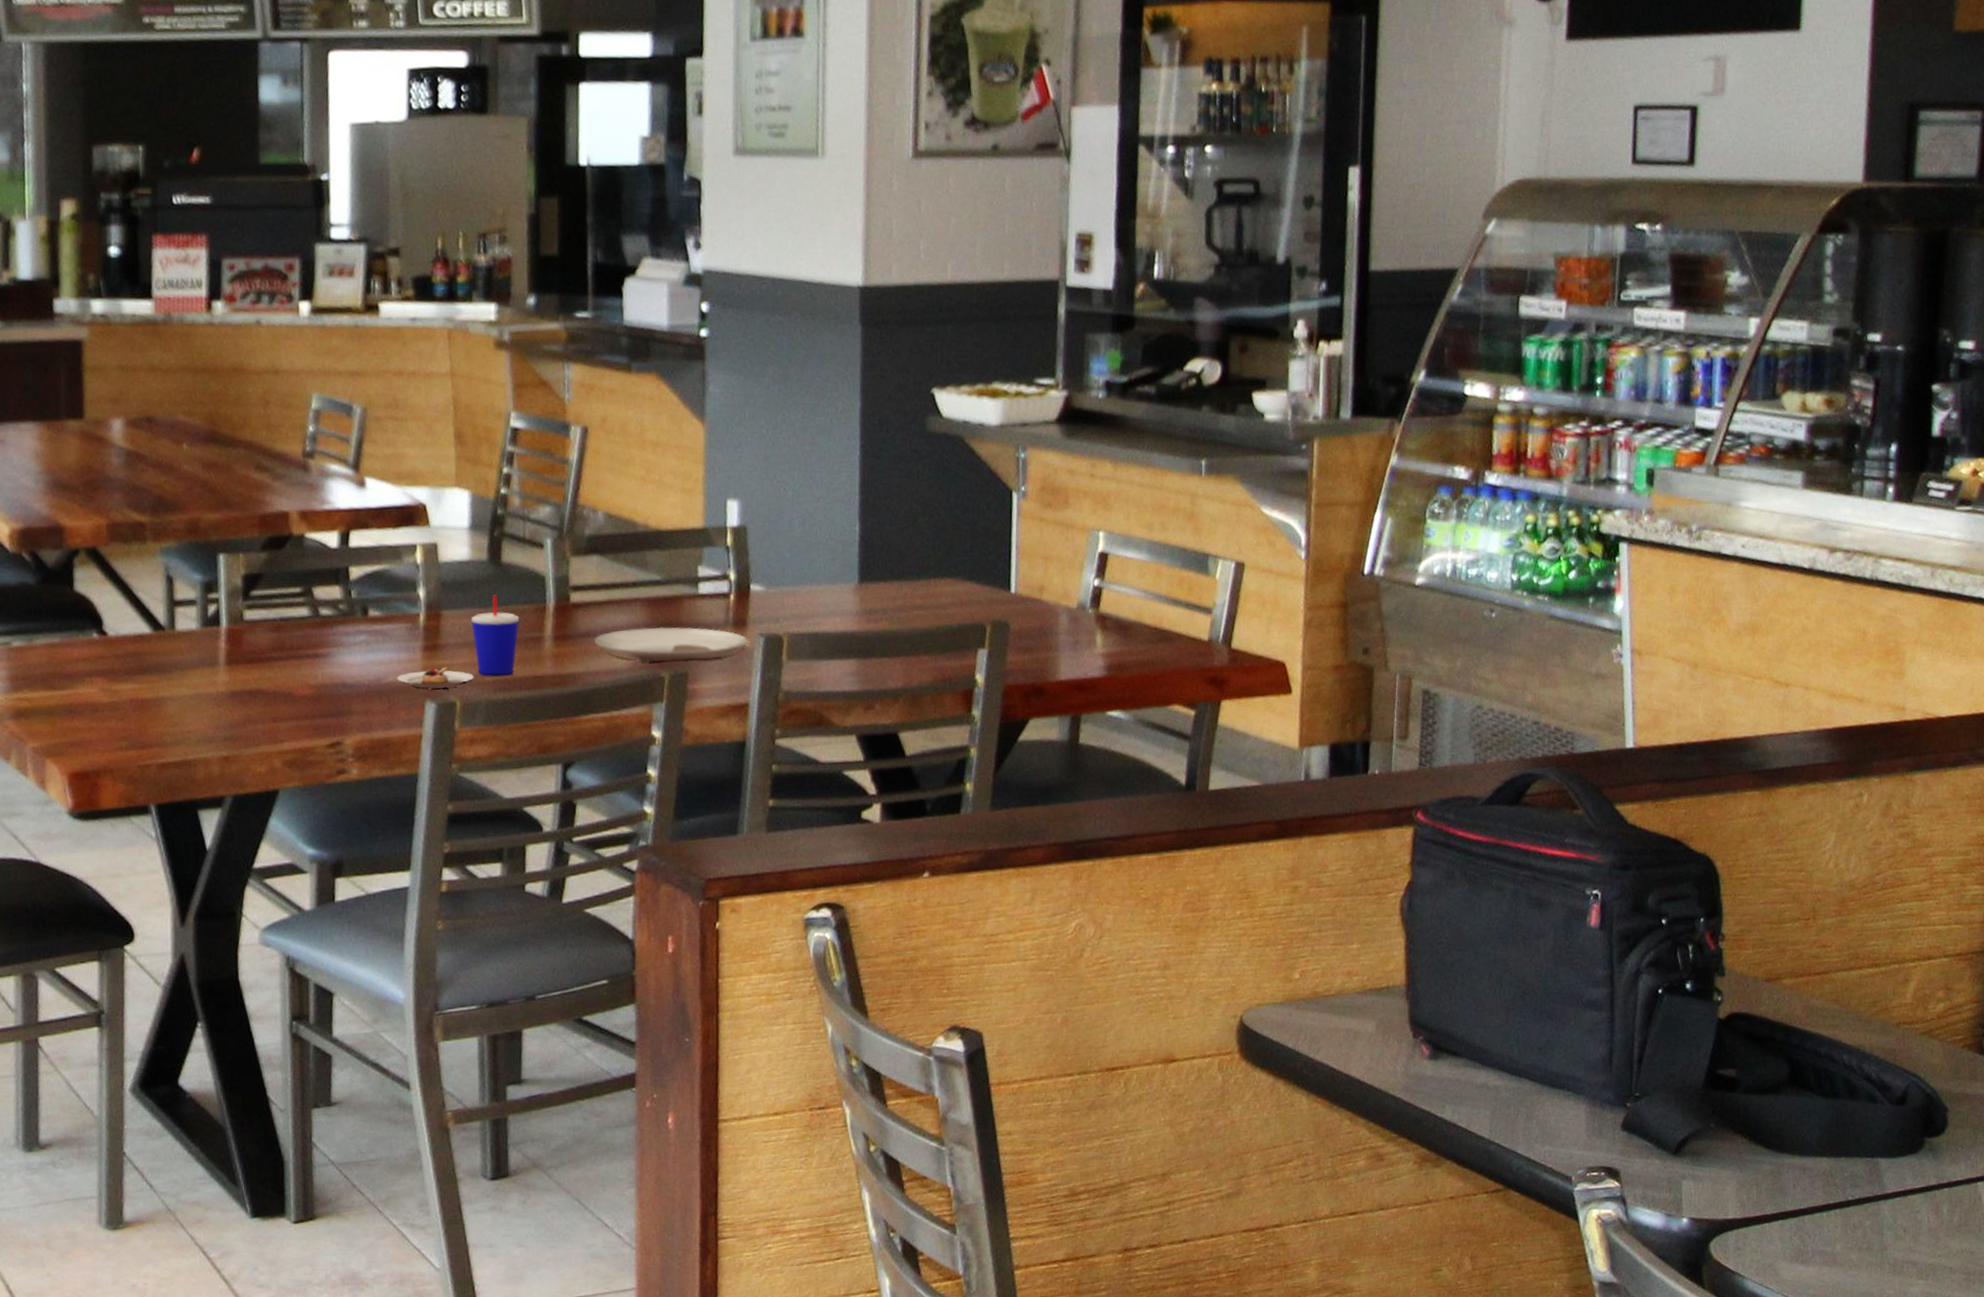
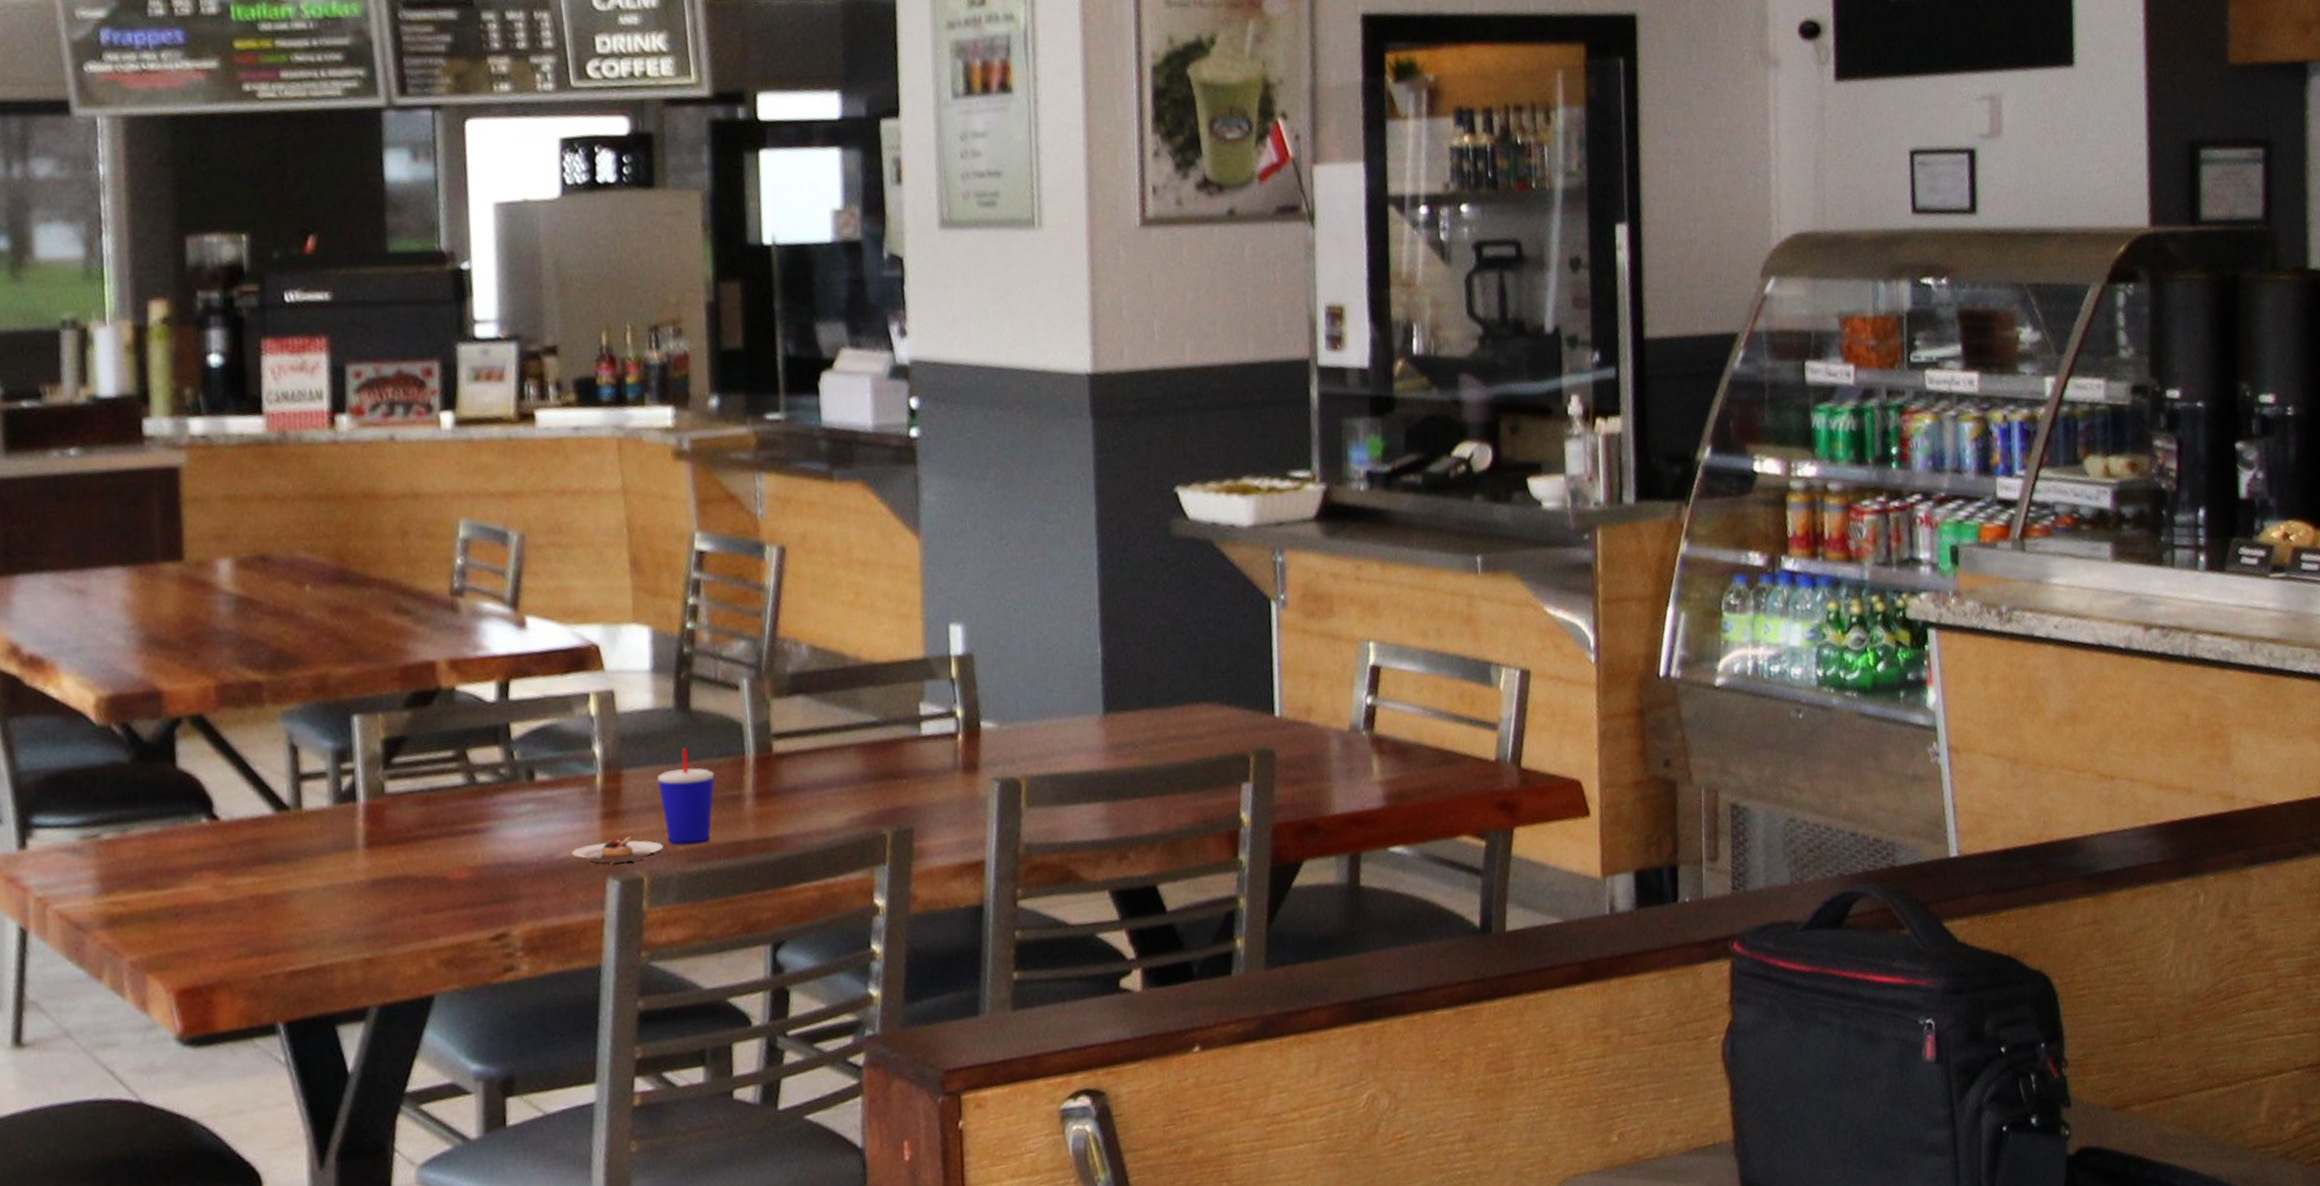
plate: present [593,626,748,662] -> none [802,775,981,817]

